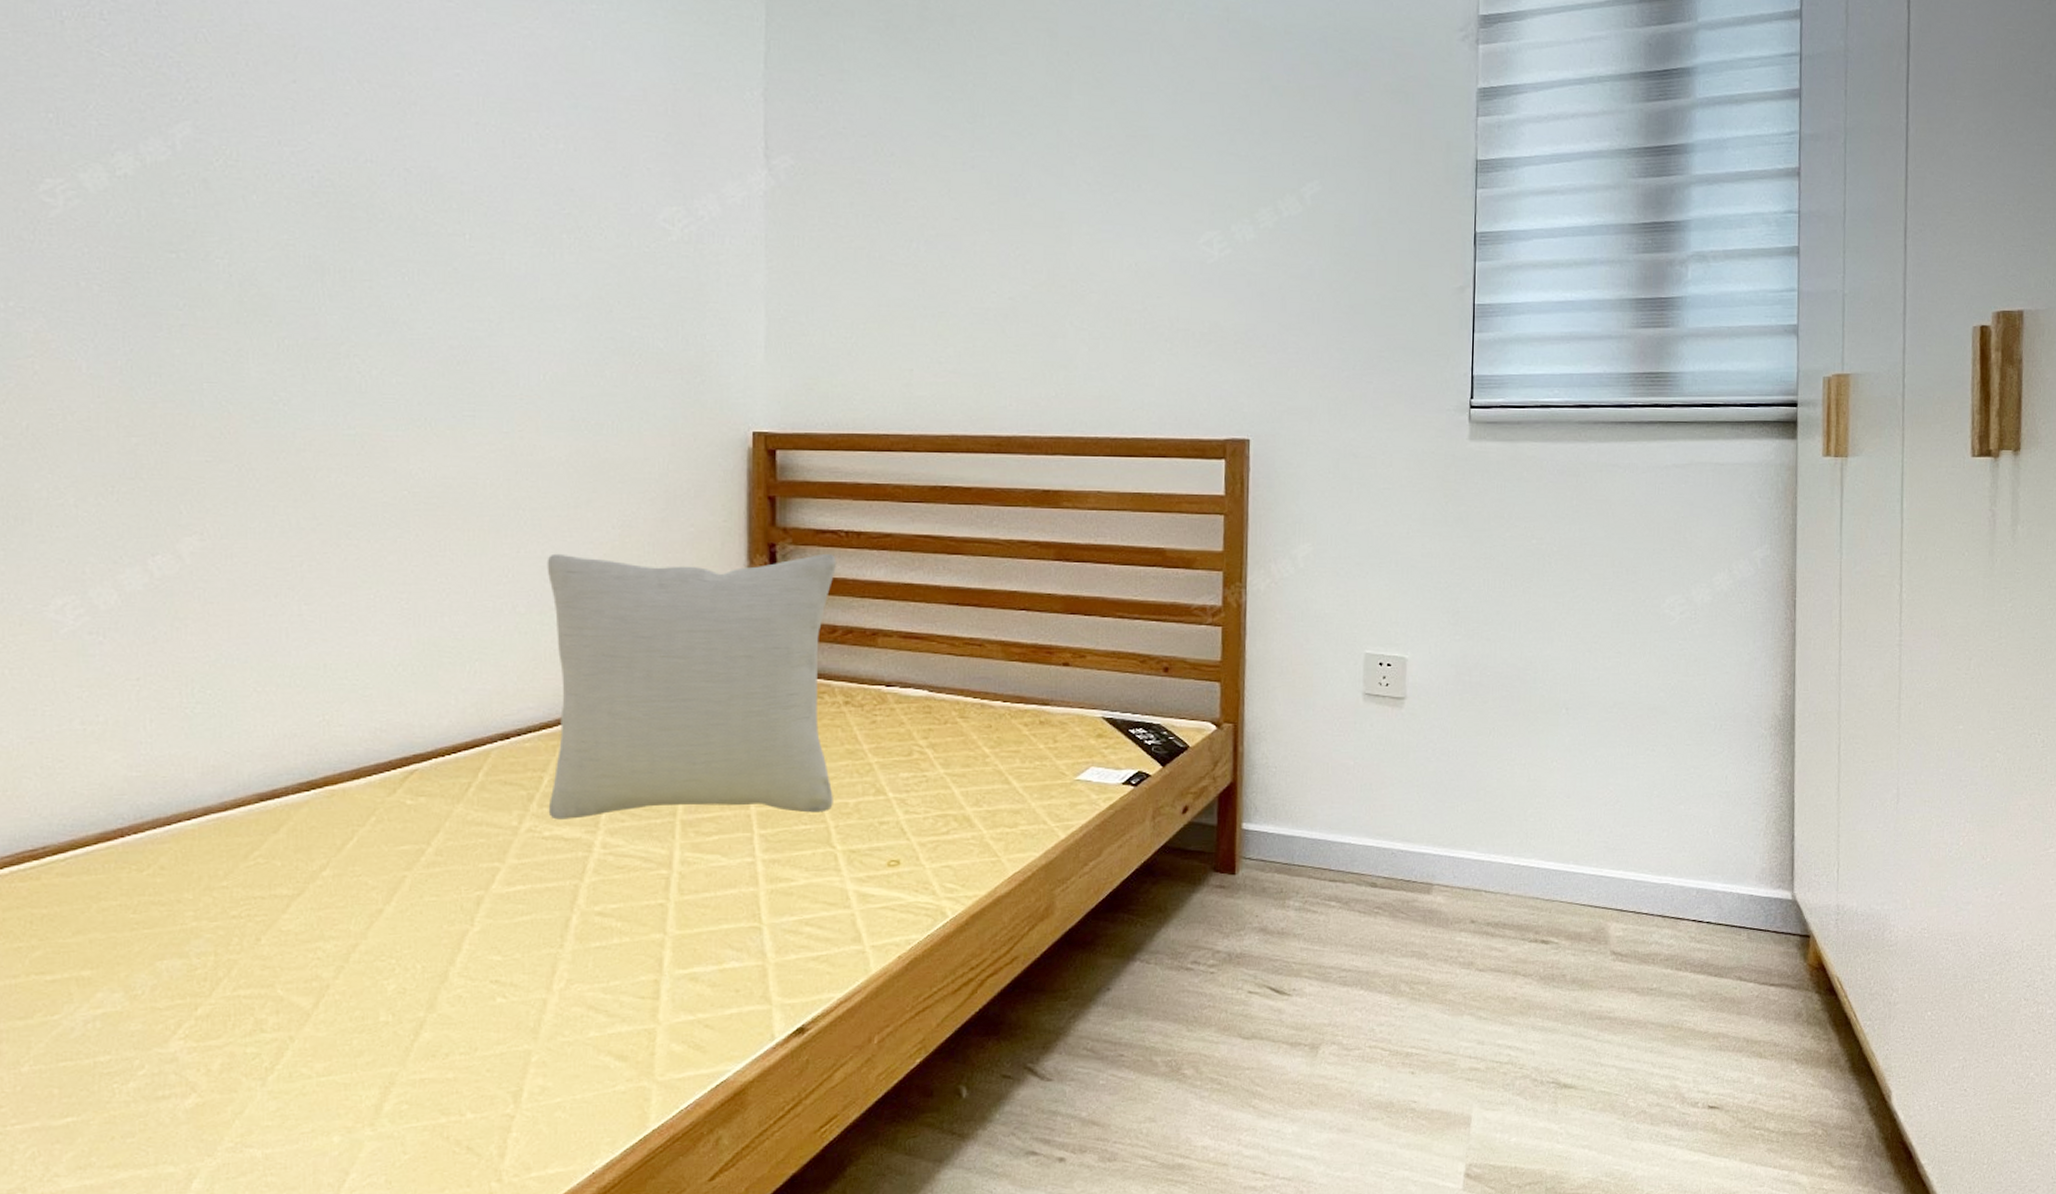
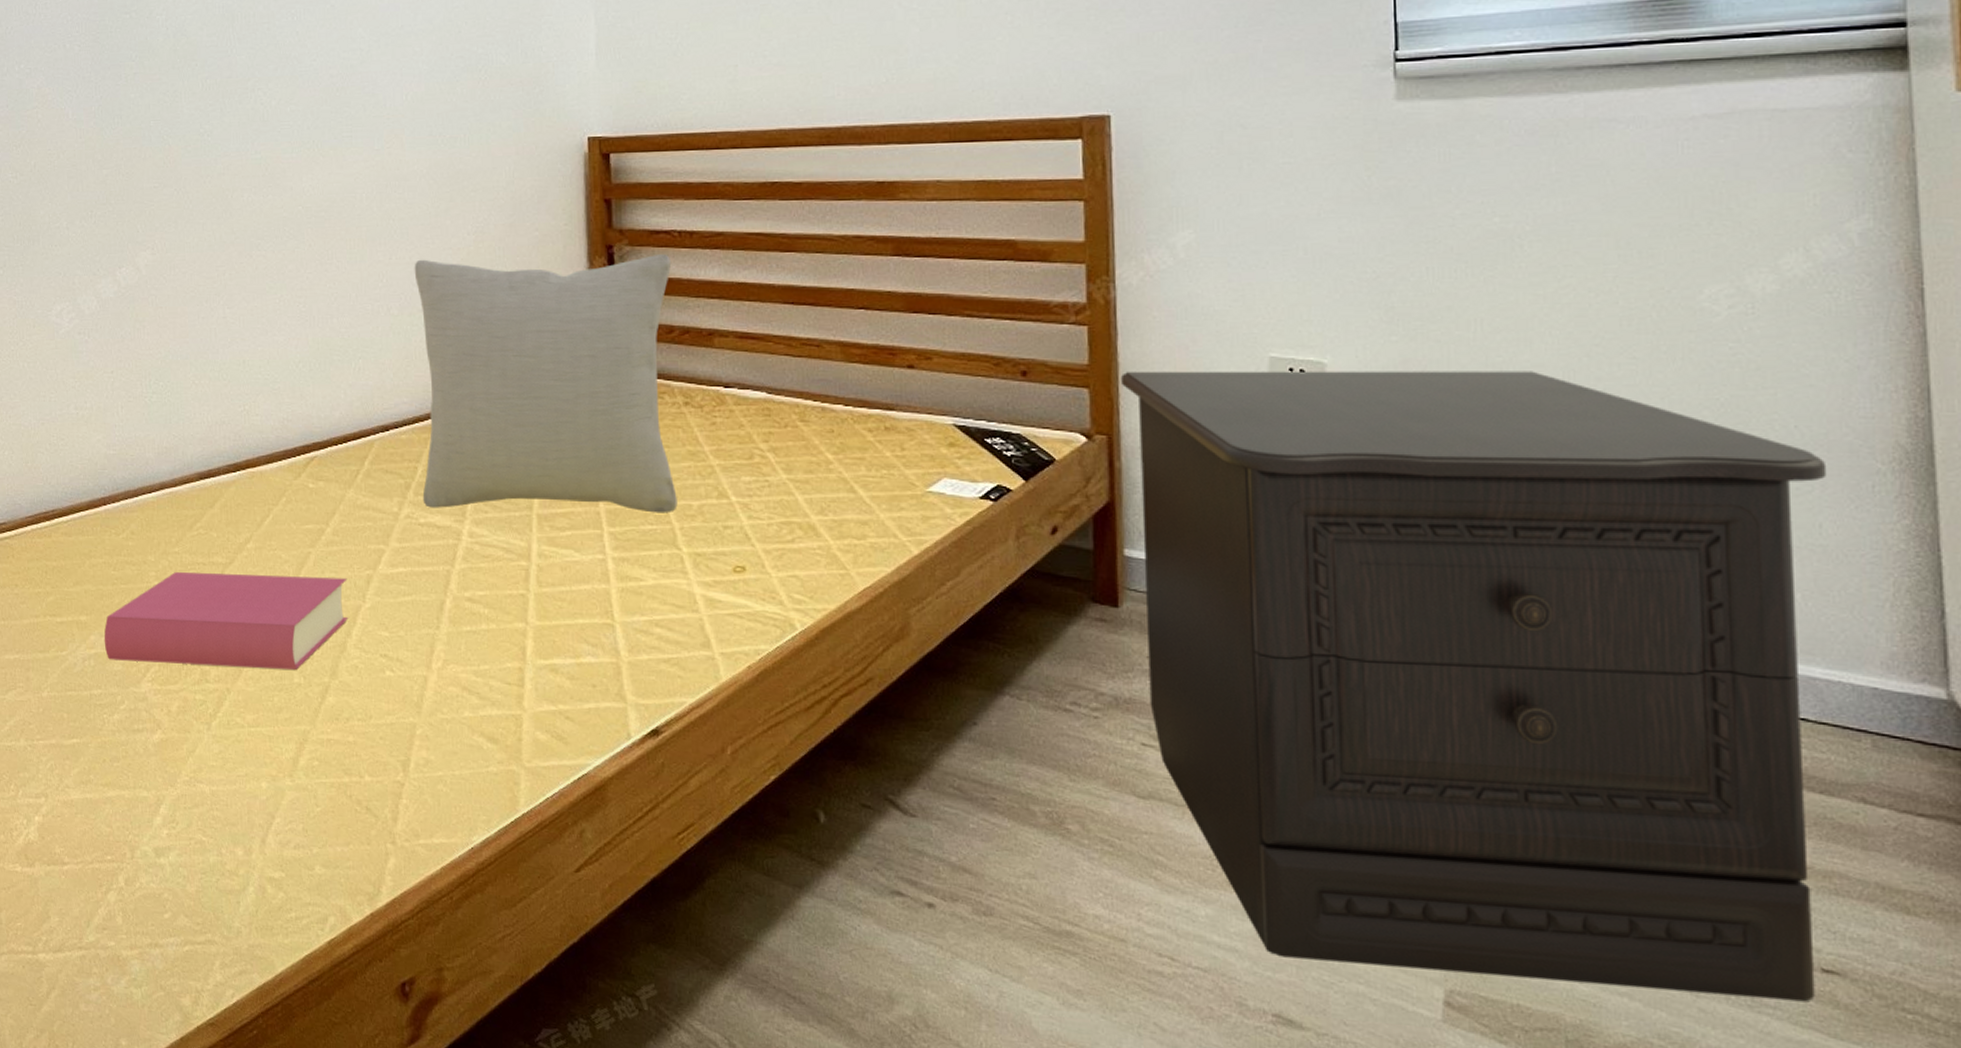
book: none [116,901,452,1019] -> present [104,572,349,670]
nightstand: none [1246,663,1733,1158] -> present [1120,371,1827,1001]

